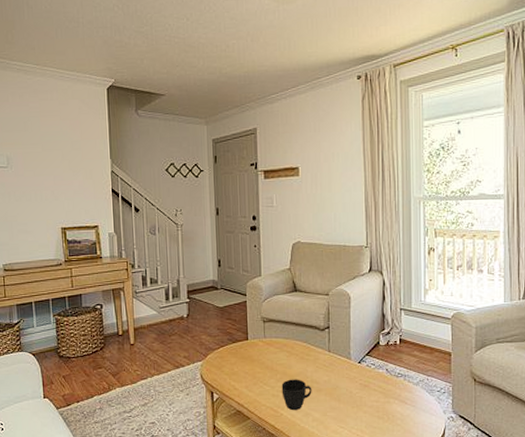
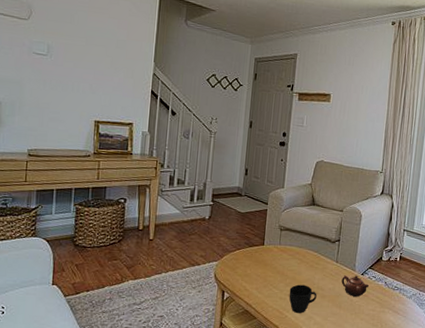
teapot: none [337,364,369,389] -> present [341,275,370,297]

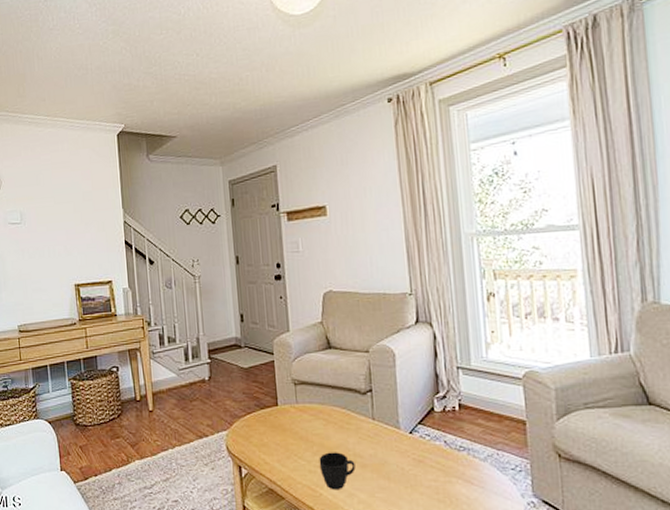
teapot: present [341,275,370,297] -> none [384,434,424,465]

